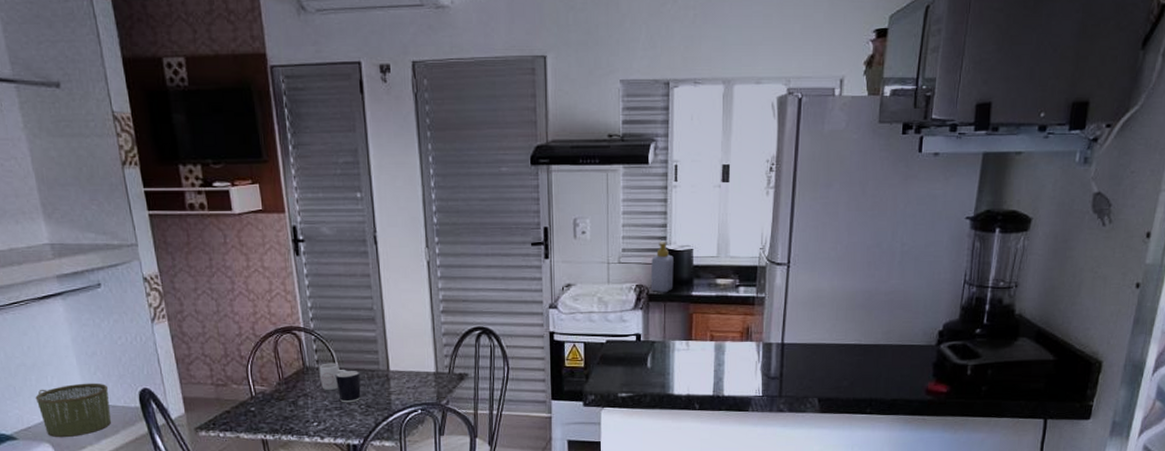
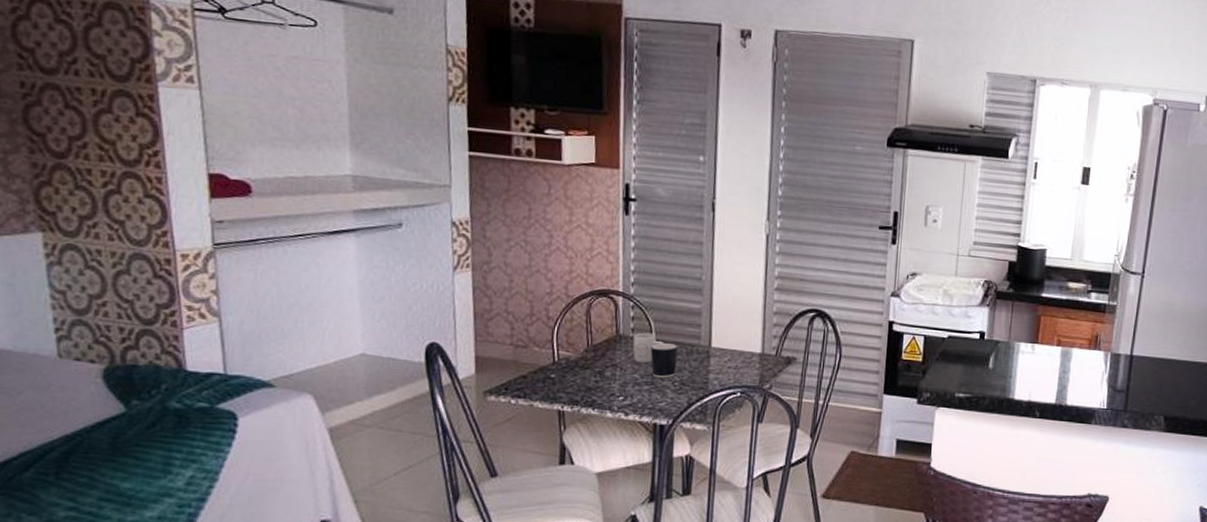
basket: present [35,383,111,437] -> none [304,330,391,390]
soap bottle: present [650,240,674,293] -> none [999,237,1026,292]

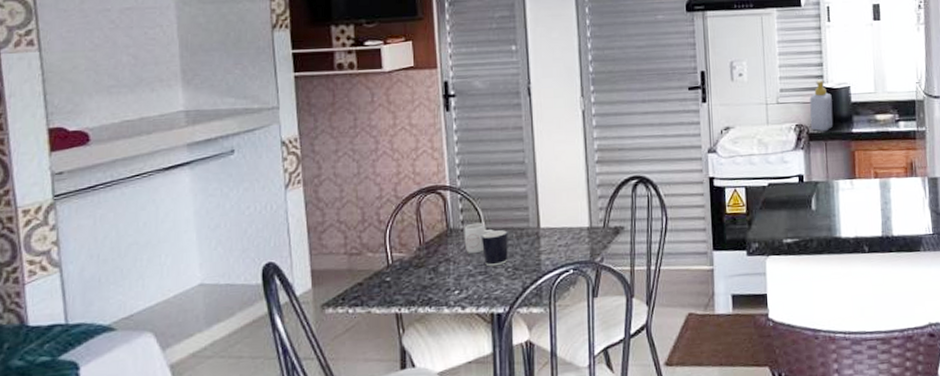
soap bottle: none [999,237,1026,292] -> present [809,79,833,132]

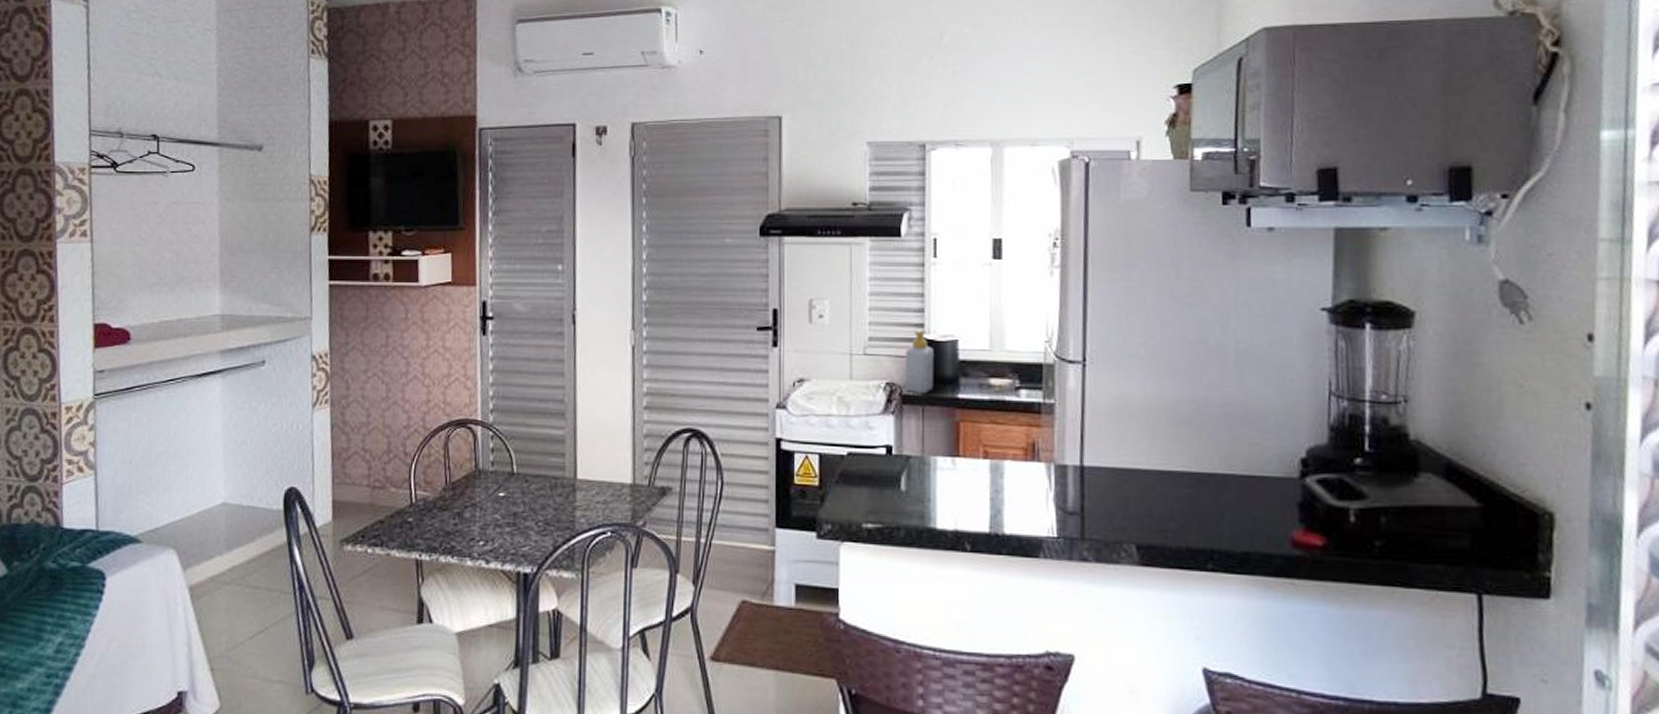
mug: present [464,222,494,254] -> none [493,465,526,502]
mug: present [481,229,508,267] -> none [511,476,541,518]

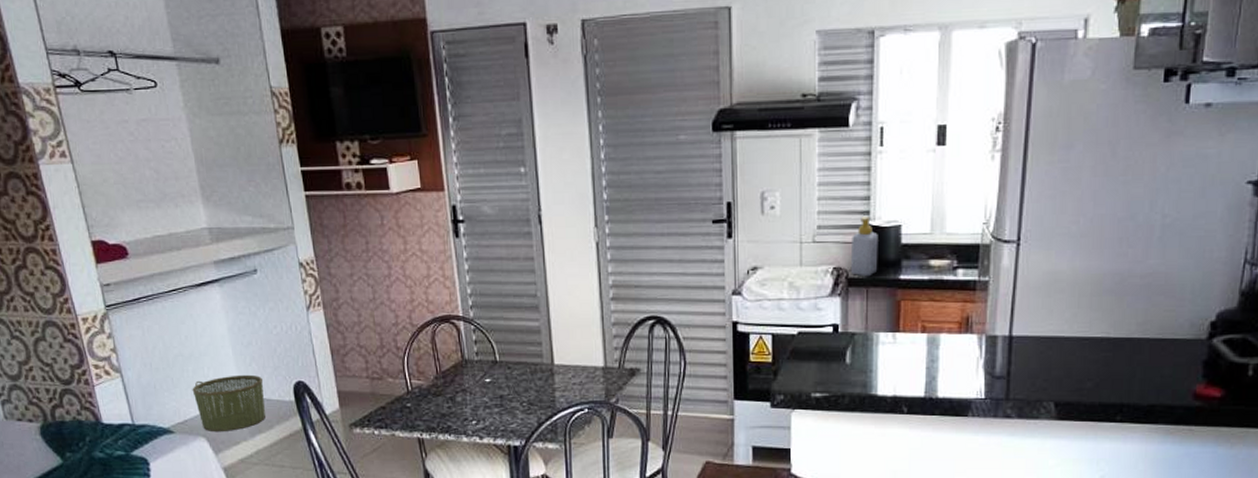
basket: none [170,477,251,543] -> present [192,374,265,431]

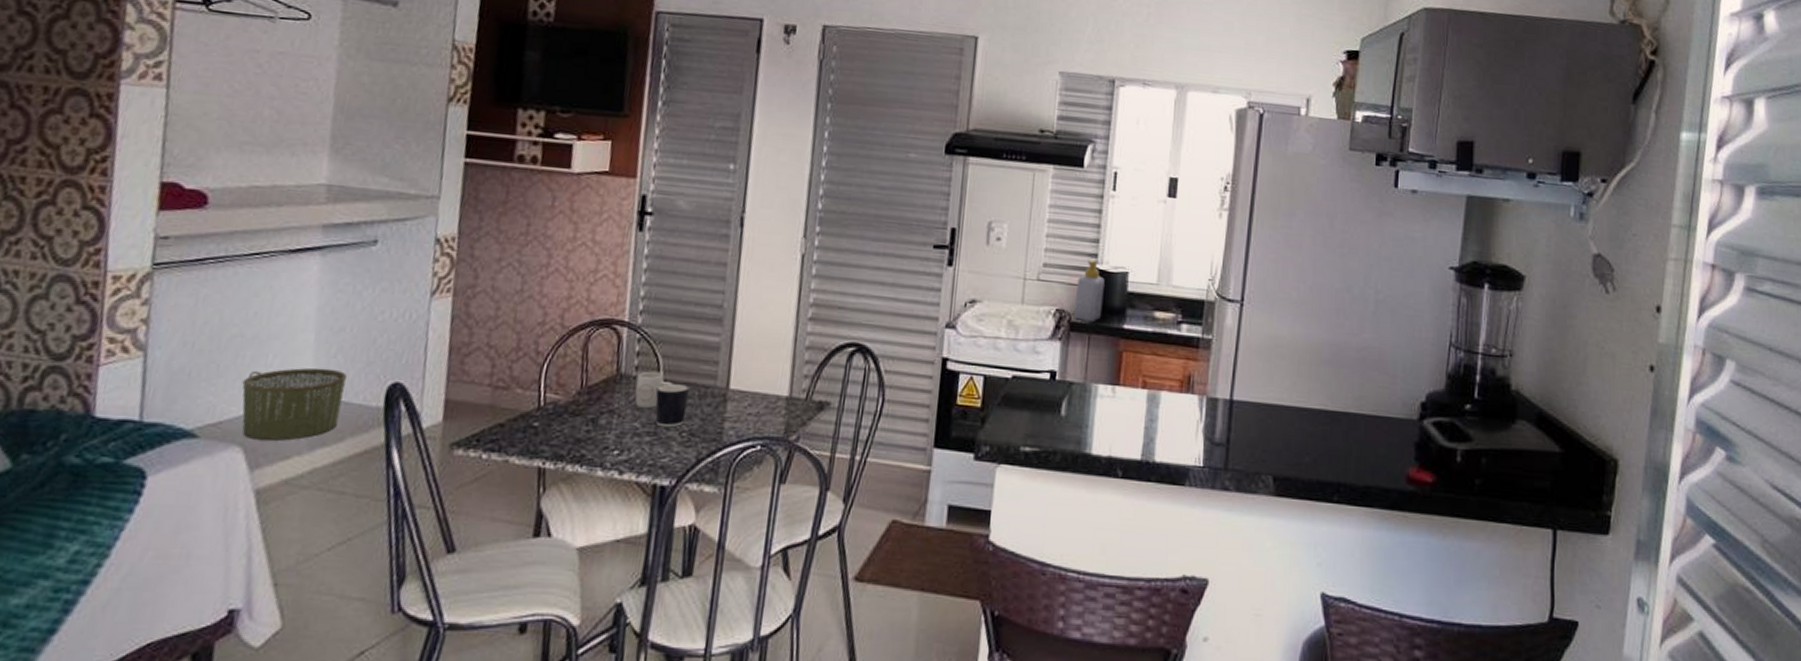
mug: none [478,355,508,386] -> present [634,371,673,409]
mug: none [495,363,523,400] -> present [655,383,690,428]

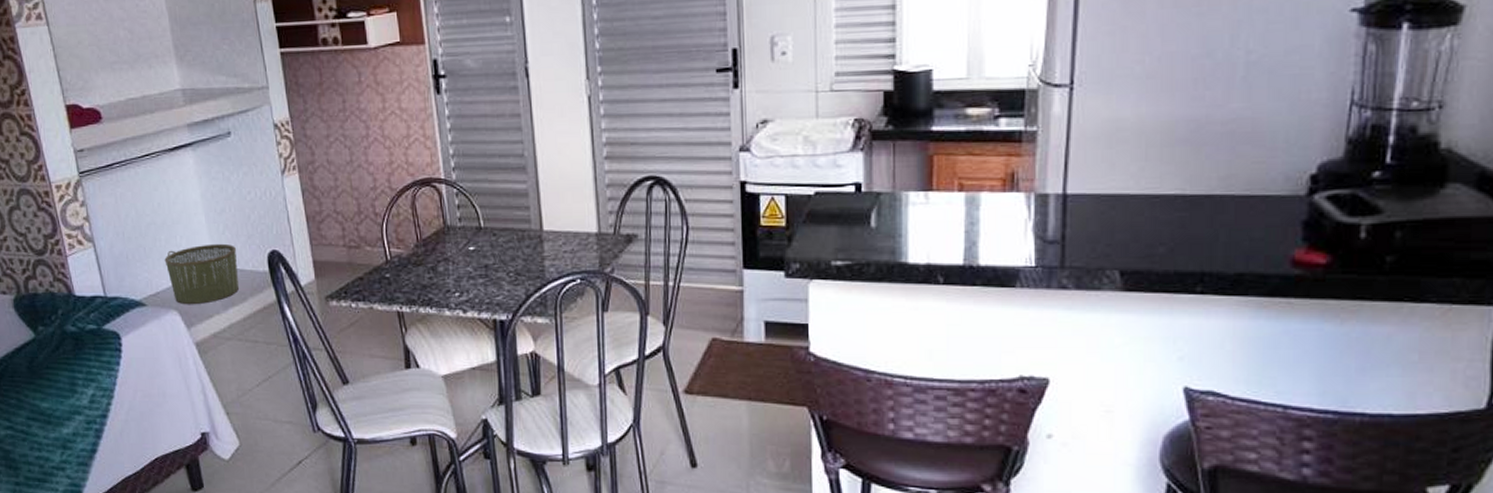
mug: present [634,371,673,409] -> none [461,221,494,255]
mug: present [655,383,690,428] -> none [479,229,510,270]
soap bottle: present [1073,258,1105,323] -> none [874,59,906,129]

